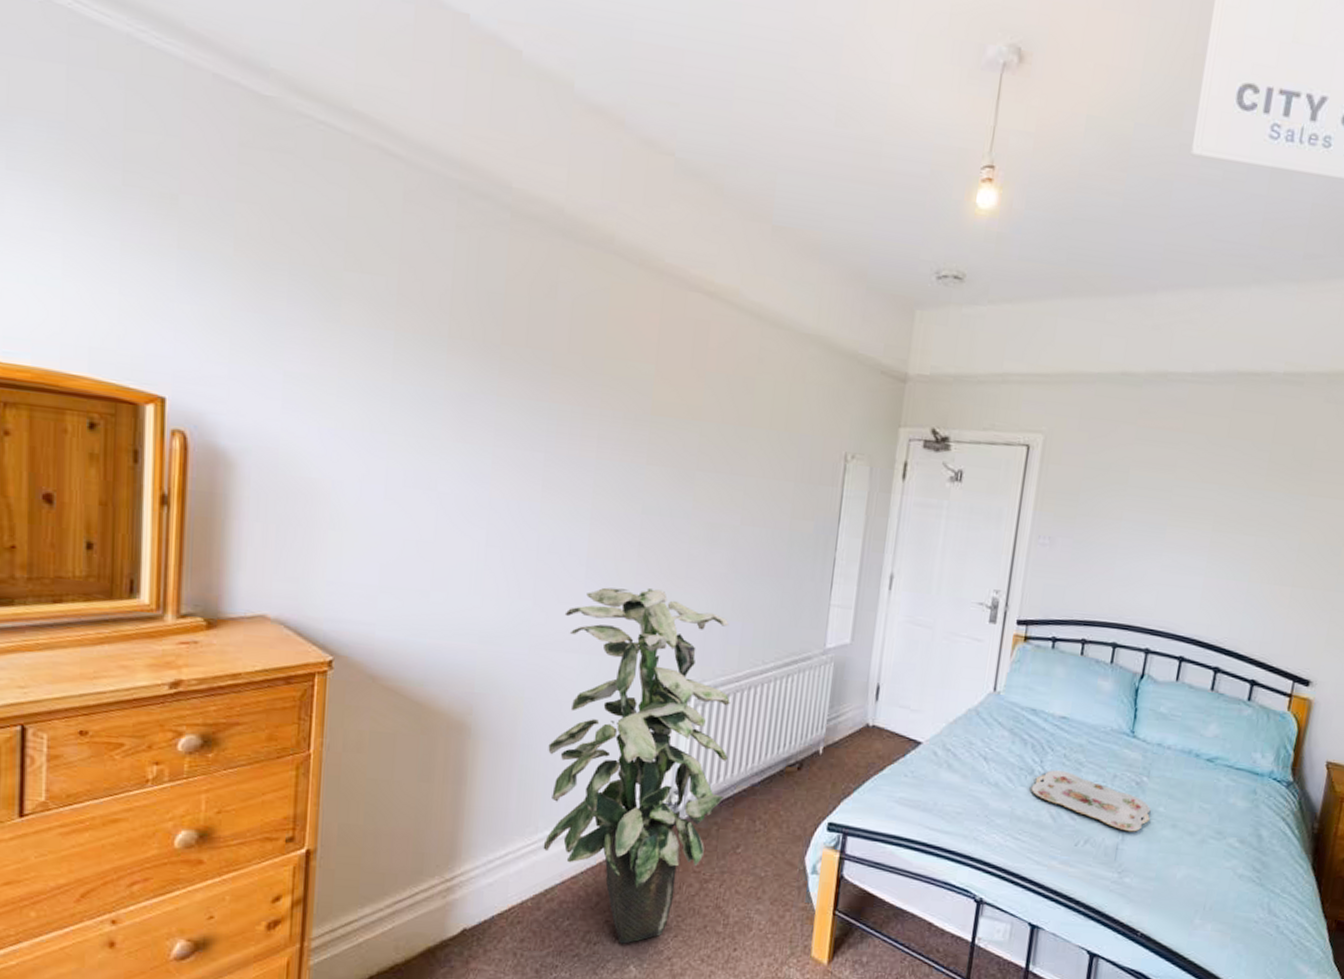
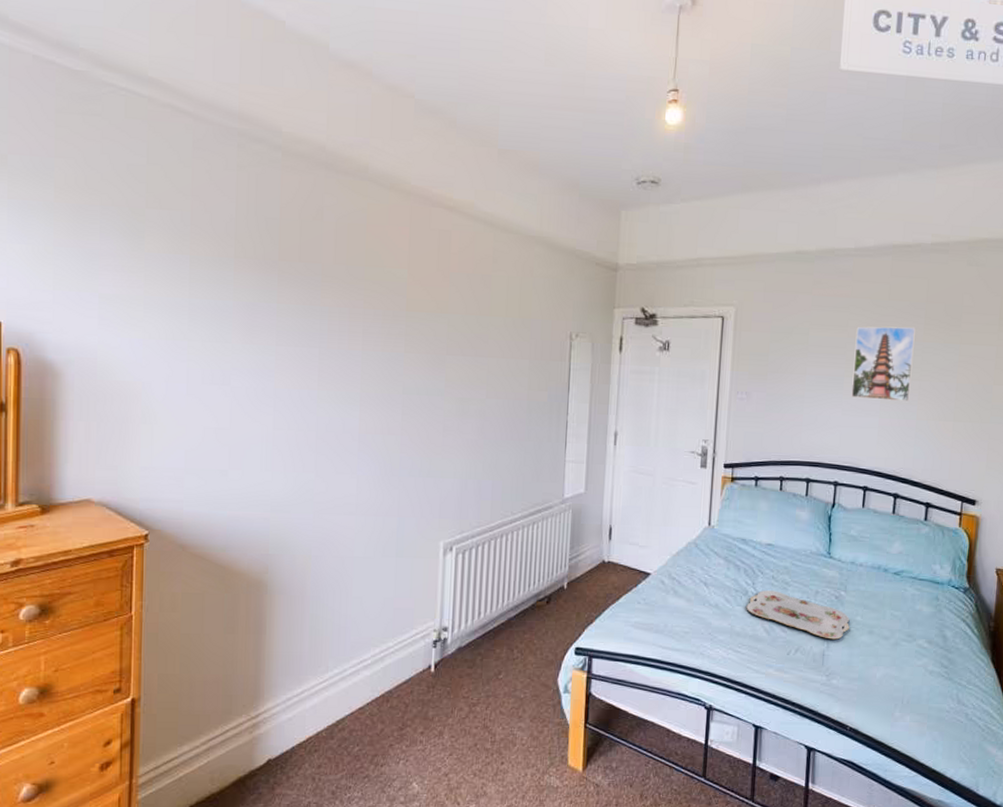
indoor plant: present [543,587,730,944] -> none [333,457,486,764]
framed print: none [1173,466,1257,560] -> present [851,326,916,401]

